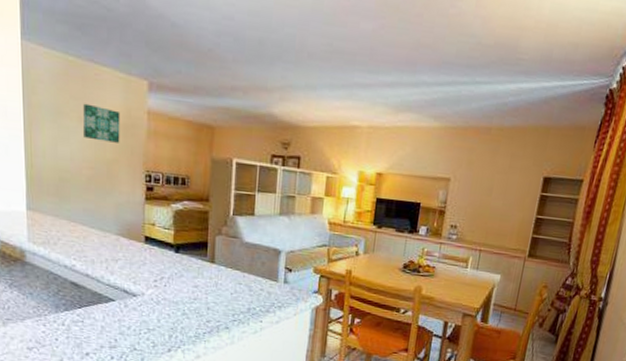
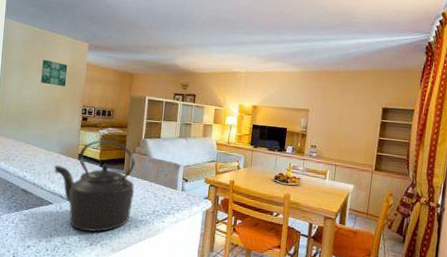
kettle: none [112,217,223,336] -> present [54,140,136,232]

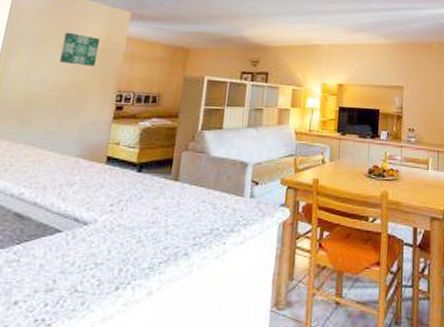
kettle: present [54,140,136,232] -> none [68,135,189,270]

